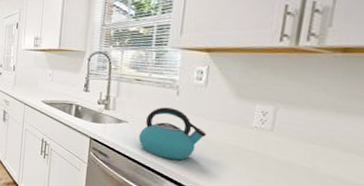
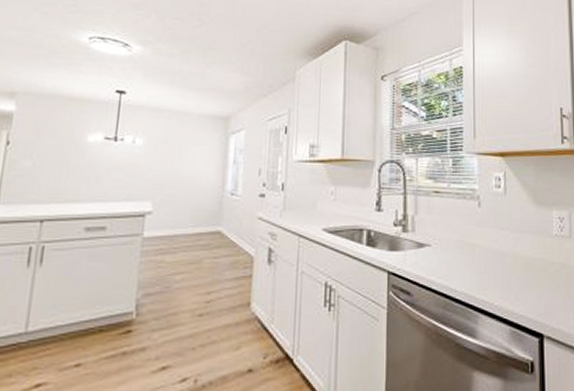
kettle: present [139,107,206,161] -> none [445,222,513,286]

